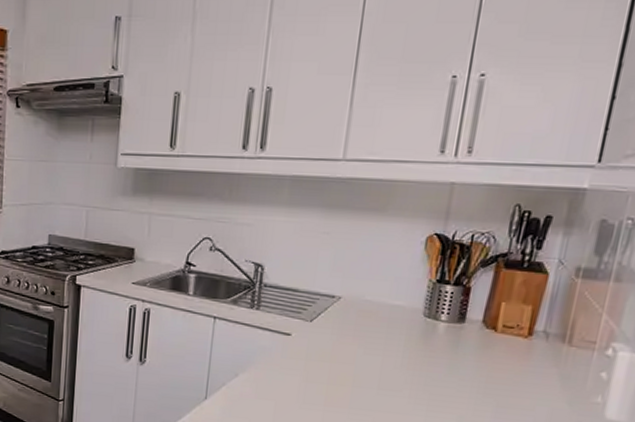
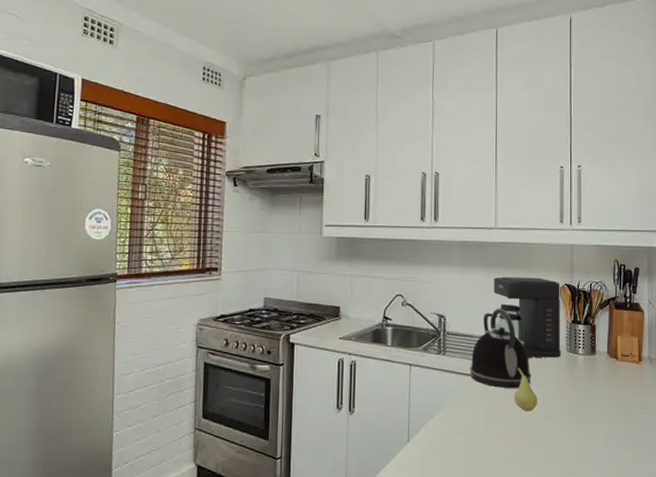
kettle: none [289,259,370,354] -> present [470,308,531,388]
coffee maker: none [312,221,427,323] -> present [483,276,561,358]
fruit: none [342,331,375,382] -> present [513,368,538,412]

